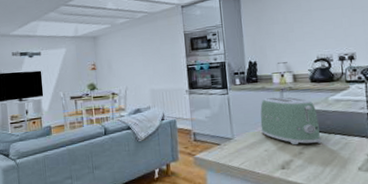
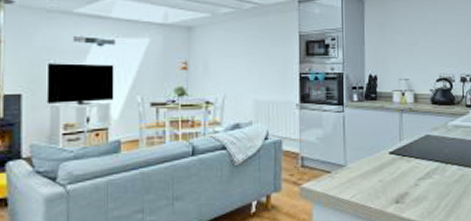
toaster: present [260,97,322,145] -> none [376,119,438,176]

